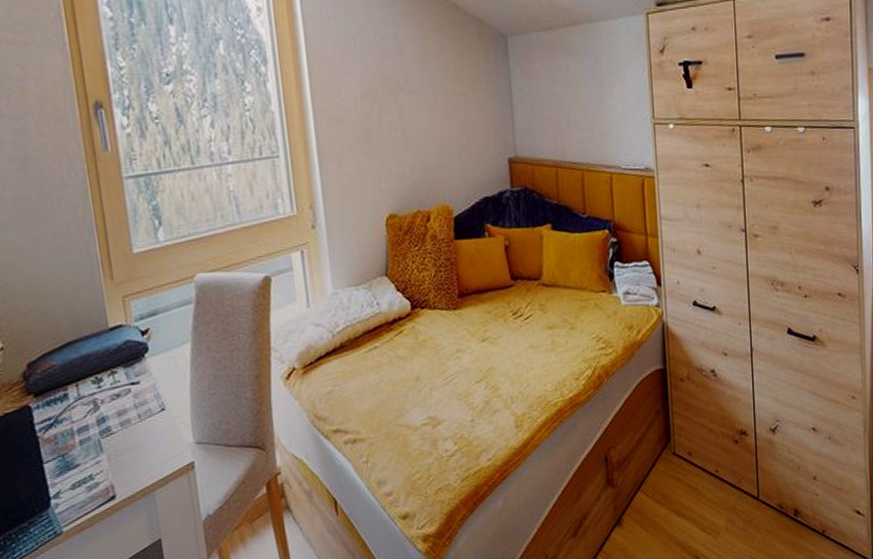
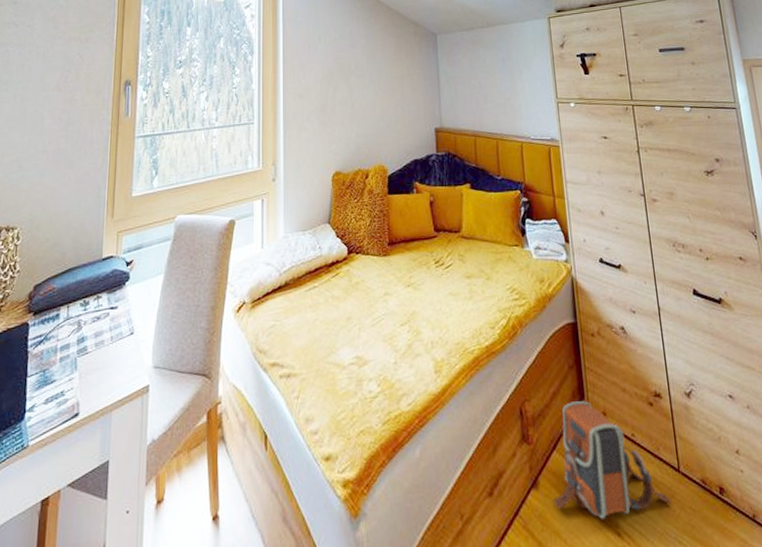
backpack: none [636,443,750,546] -> present [553,401,673,519]

